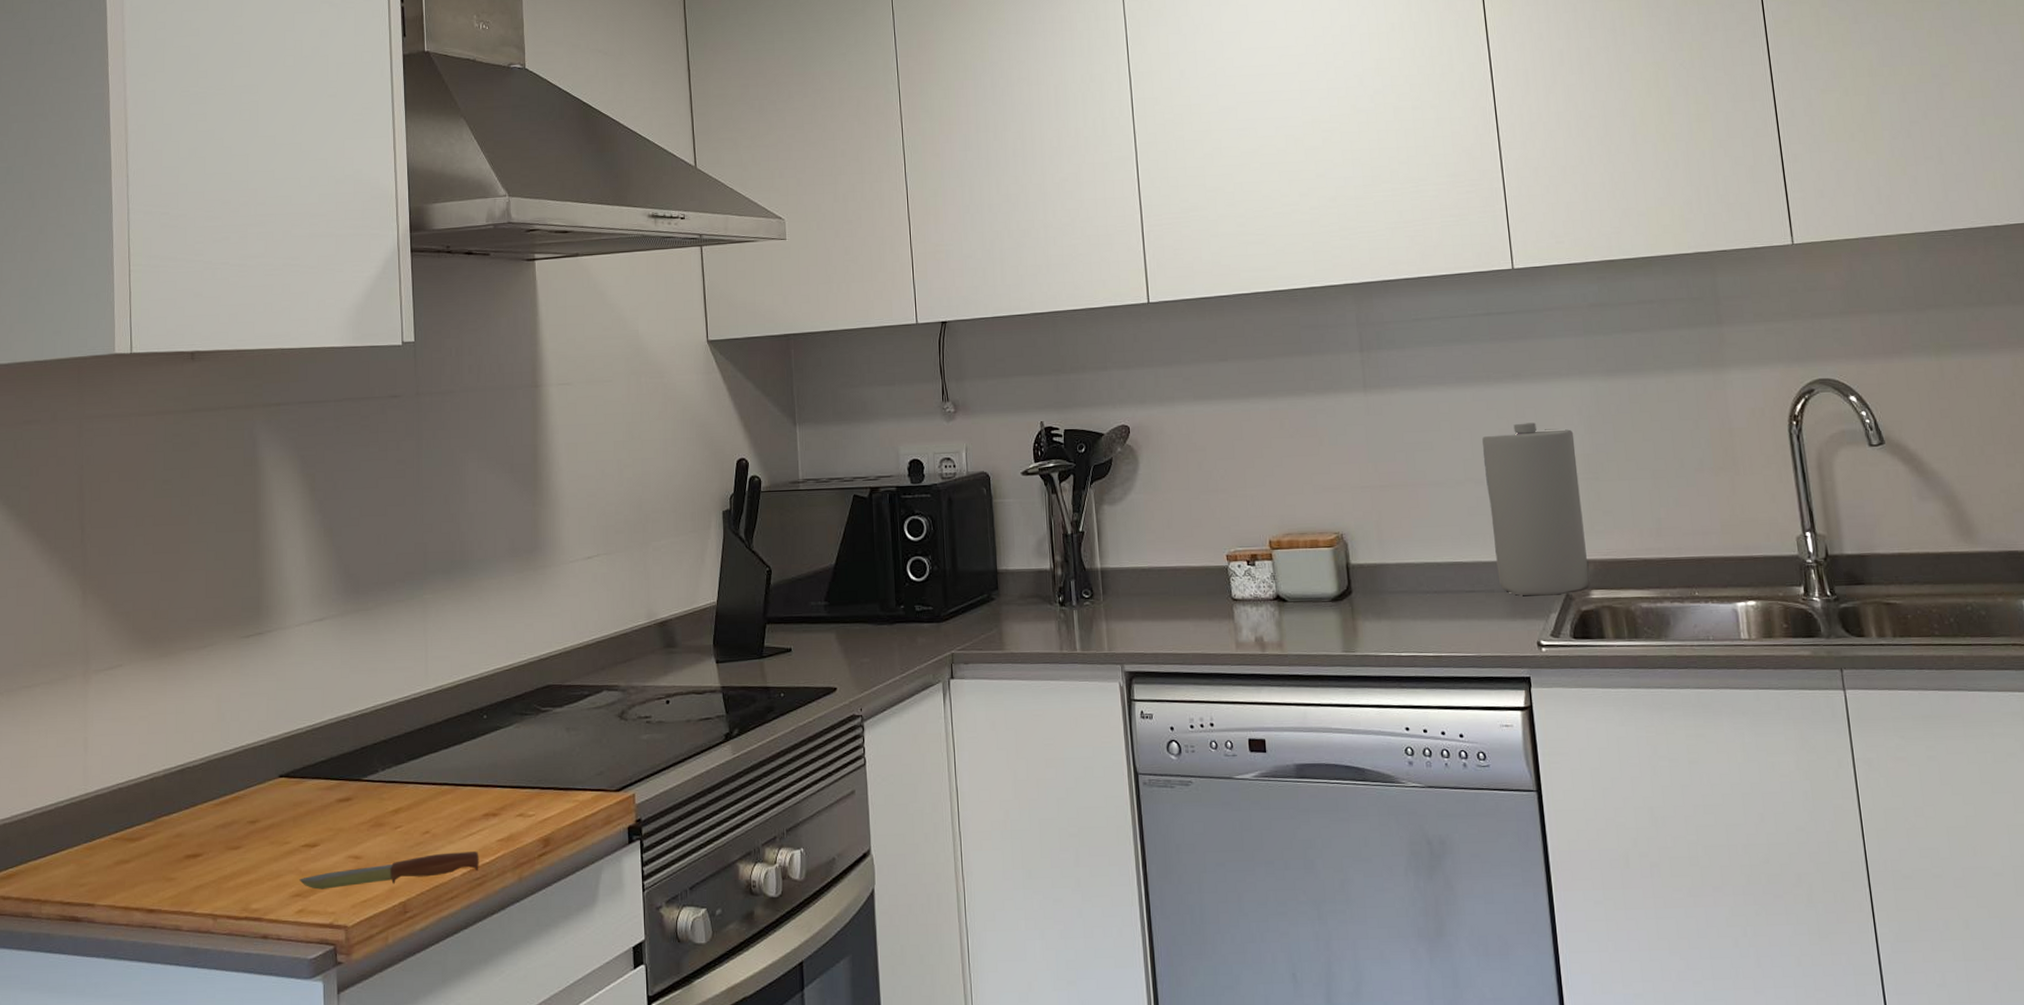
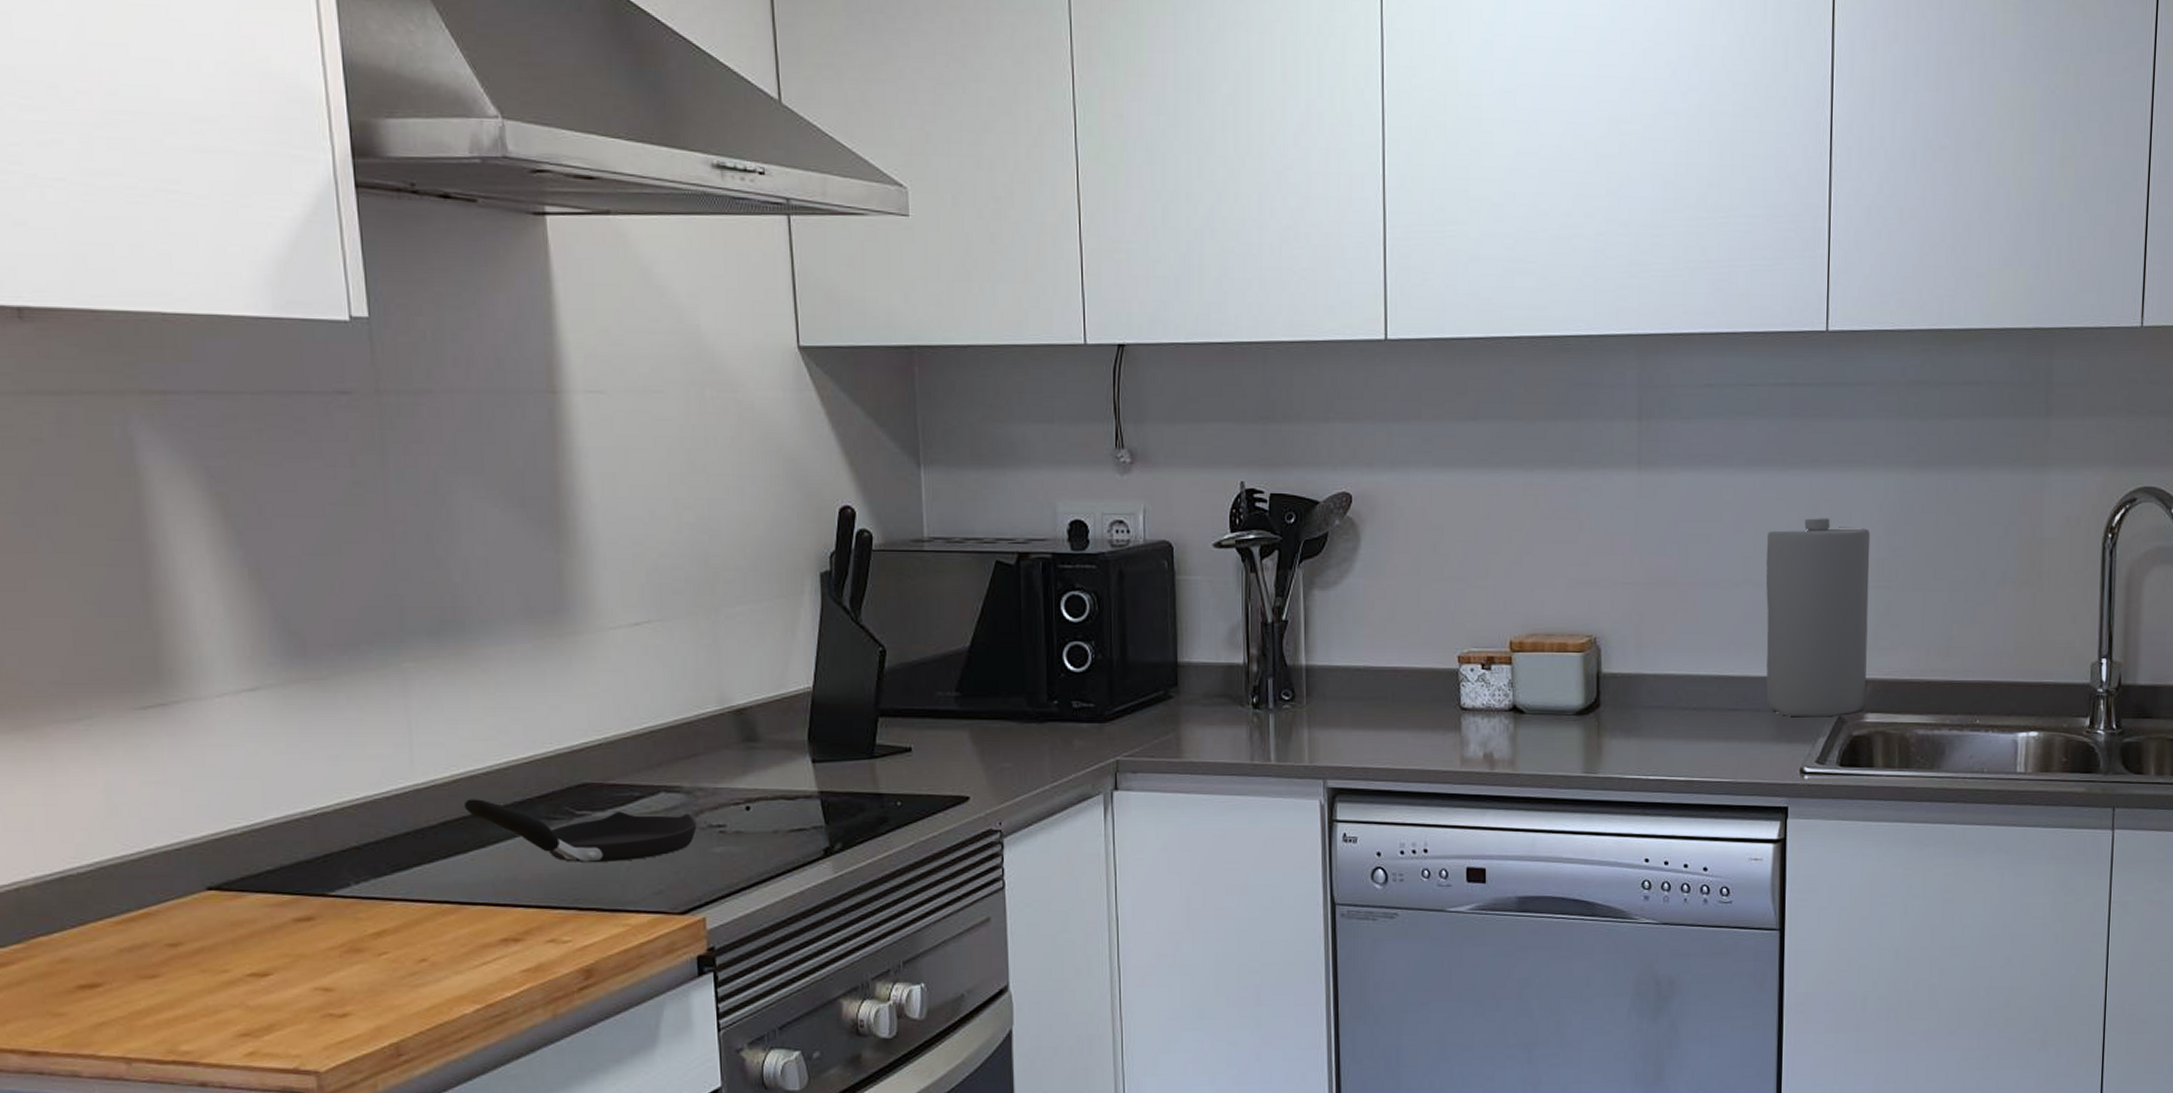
kitchen knife: present [299,851,479,890] -> none [246,984,498,1028]
frying pan: none [461,700,630,750] -> present [463,799,697,862]

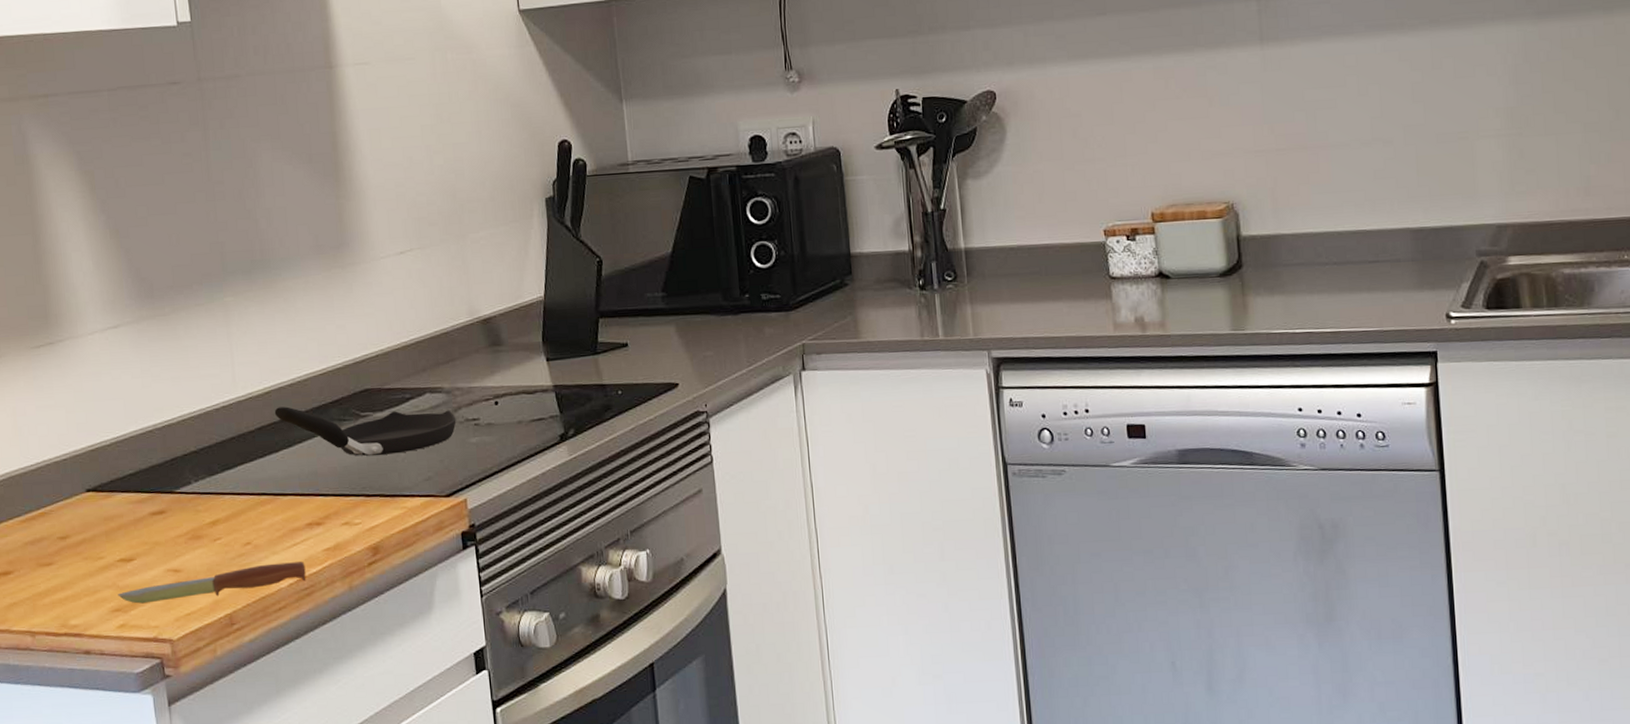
kitchen knife: none [246,984,498,1028] -> present [118,562,306,604]
paper towel holder: present [1766,518,1870,718] -> none [1393,74,1507,265]

